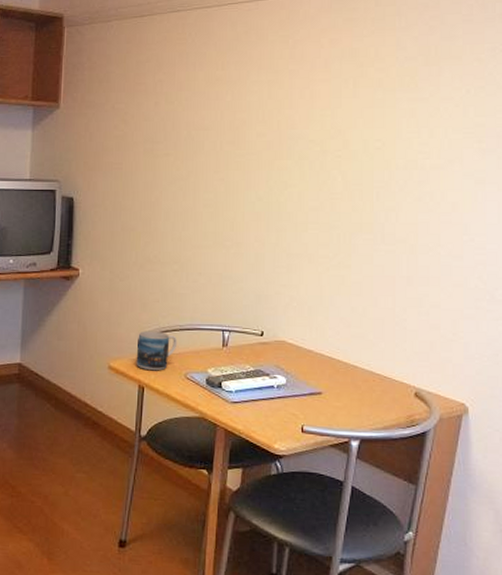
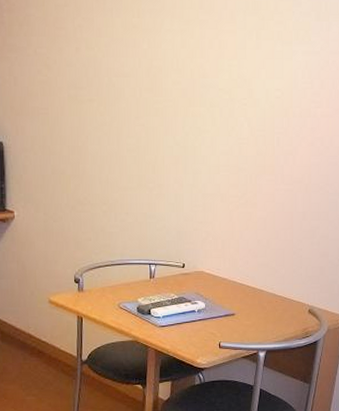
mug: present [136,330,178,371] -> none [73,267,110,303]

